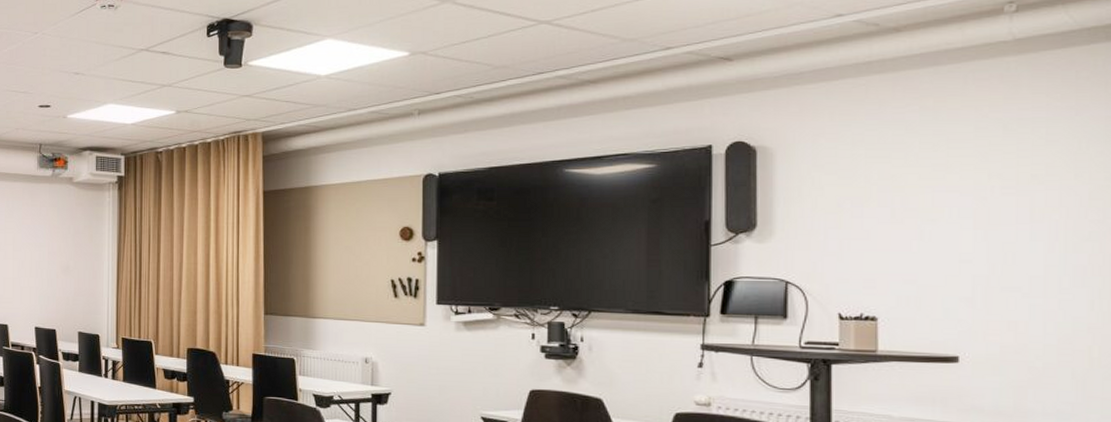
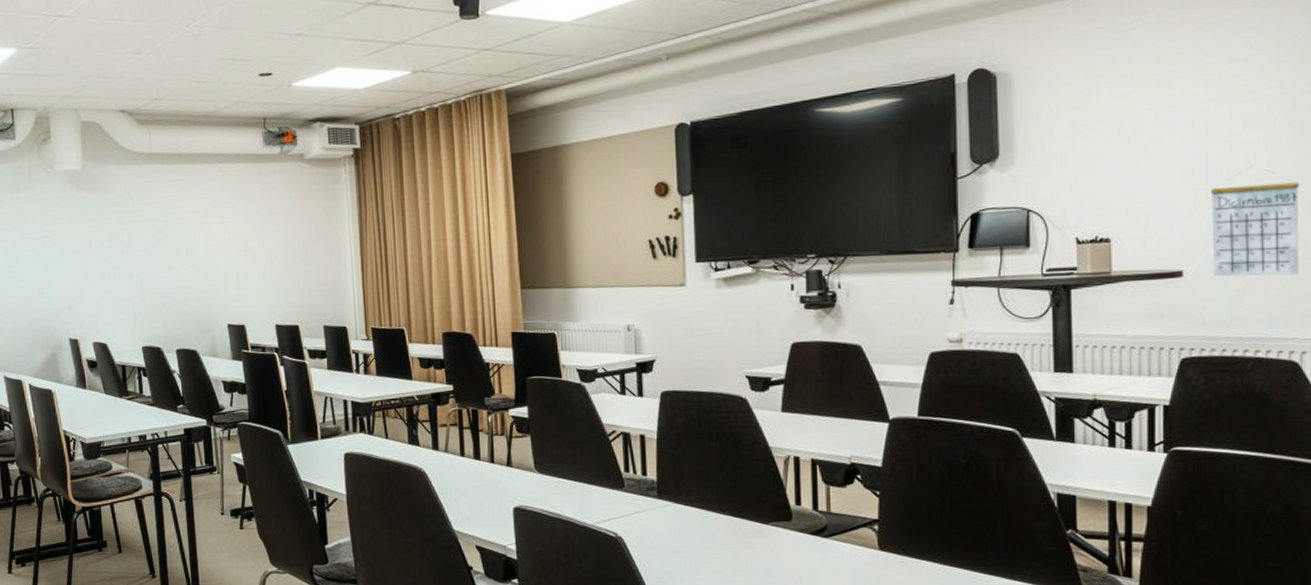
calendar: none [992,256,1097,373] -> present [1210,165,1300,277]

